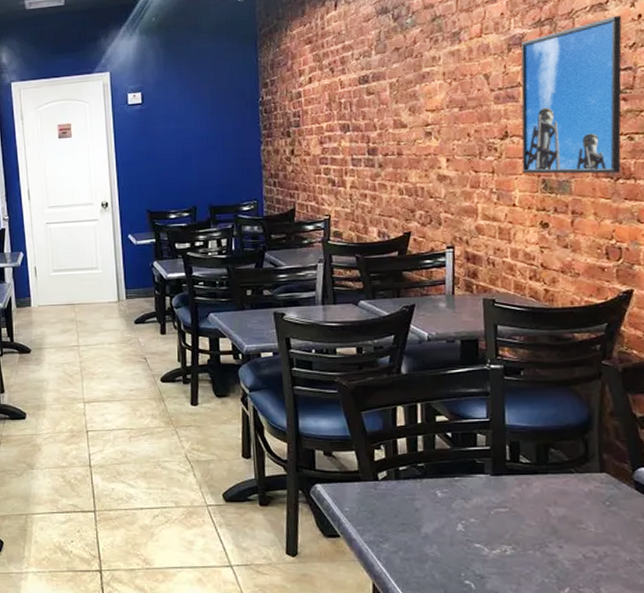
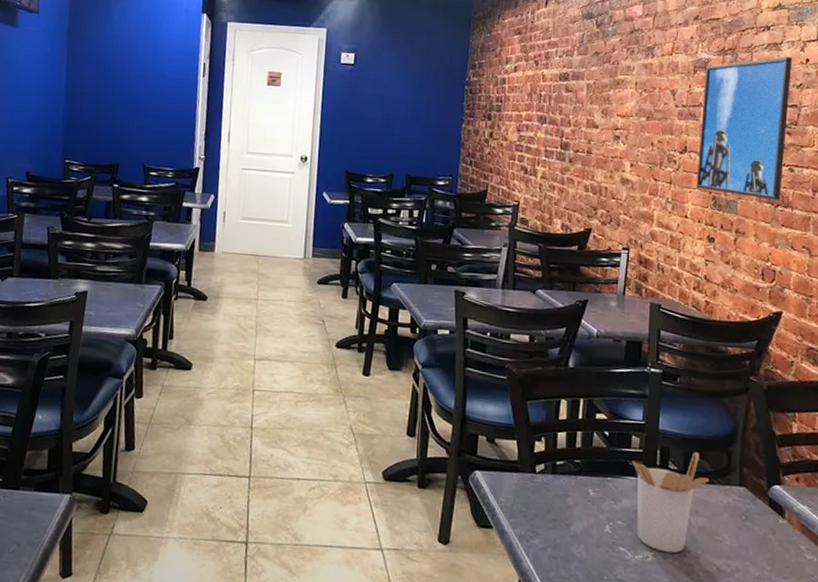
utensil holder: none [479,443,566,545] -> present [632,452,710,554]

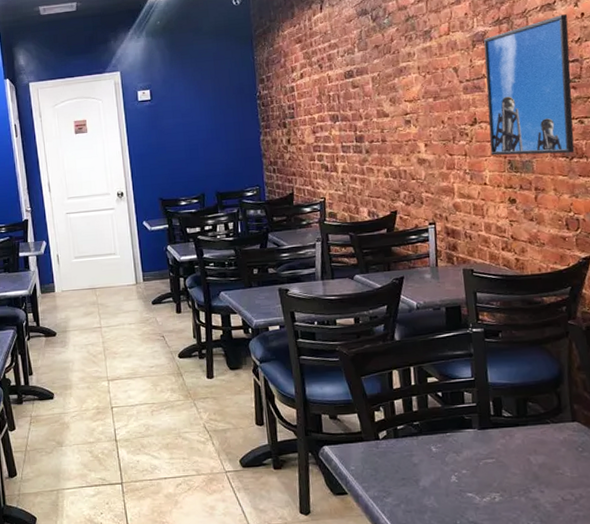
utensil holder: present [632,452,710,554] -> none [467,397,543,492]

